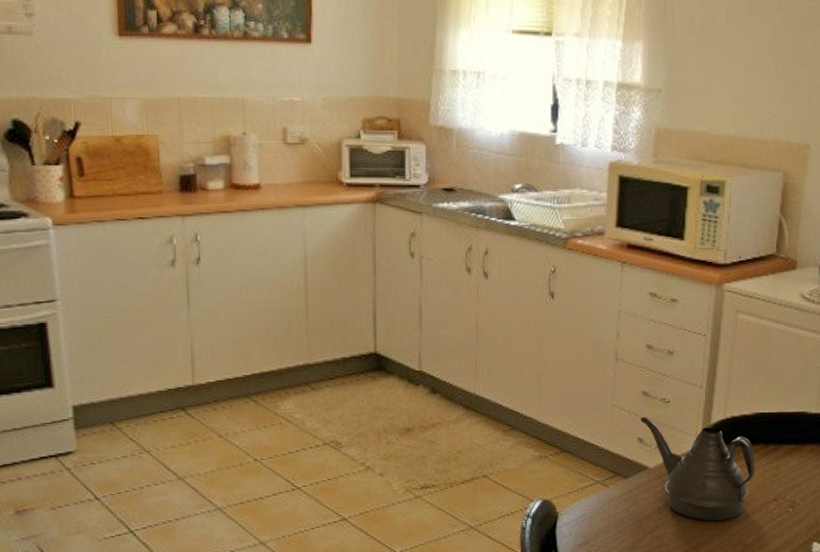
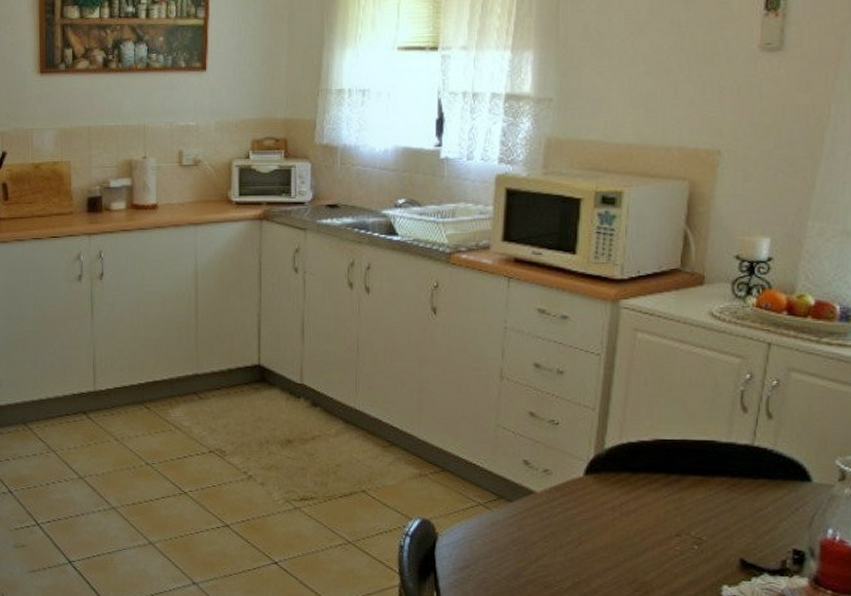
teapot: present [640,416,755,521] -> none [526,438,655,554]

